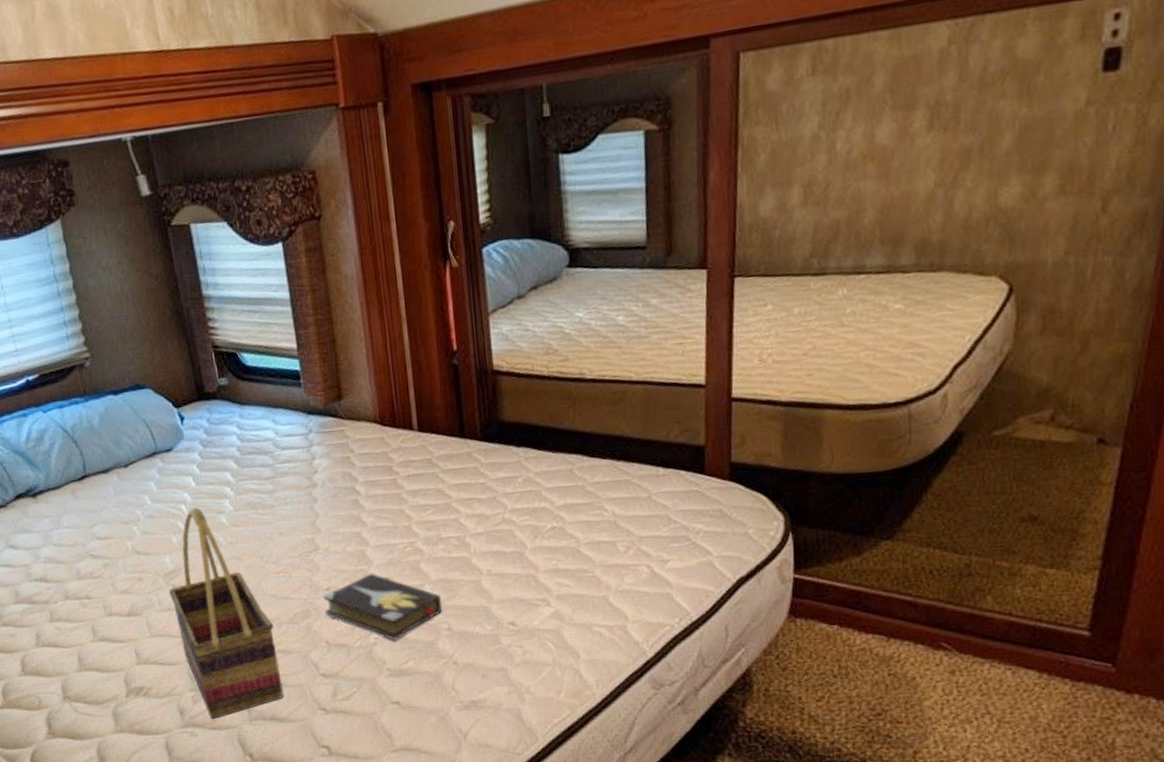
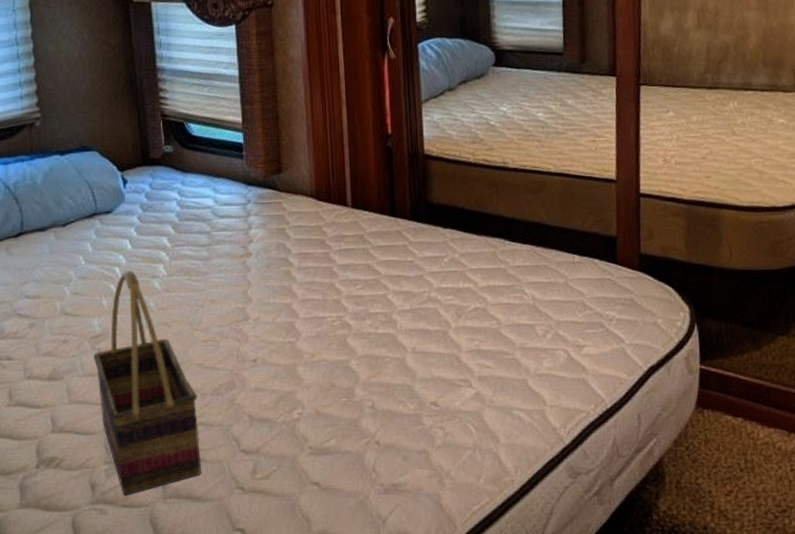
hardback book: present [324,573,443,641] -> none [250,345,367,418]

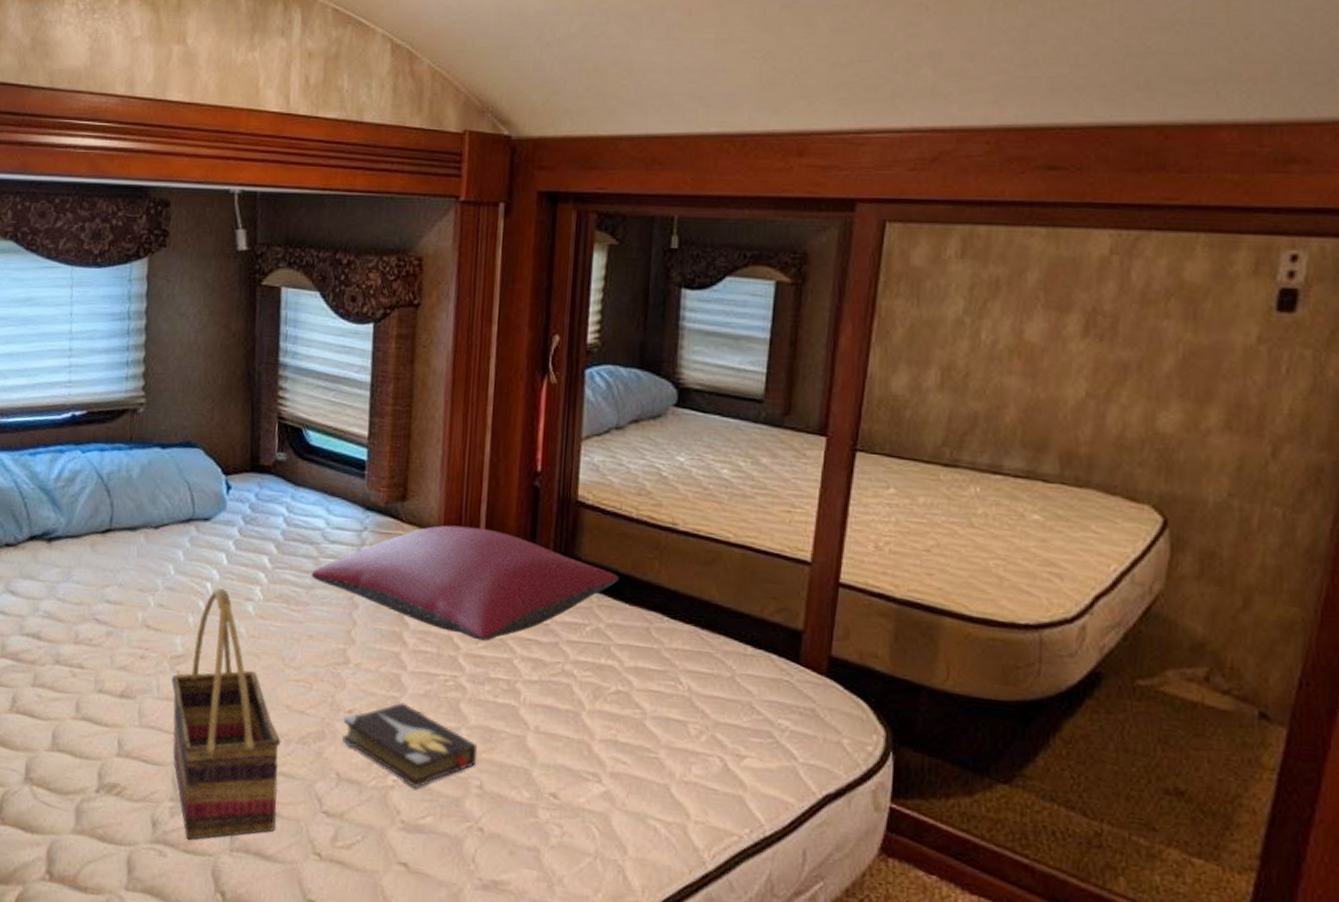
pillow: none [206,187,466,283] -> present [311,525,619,641]
hardback book: none [250,345,367,418] -> present [342,702,478,789]

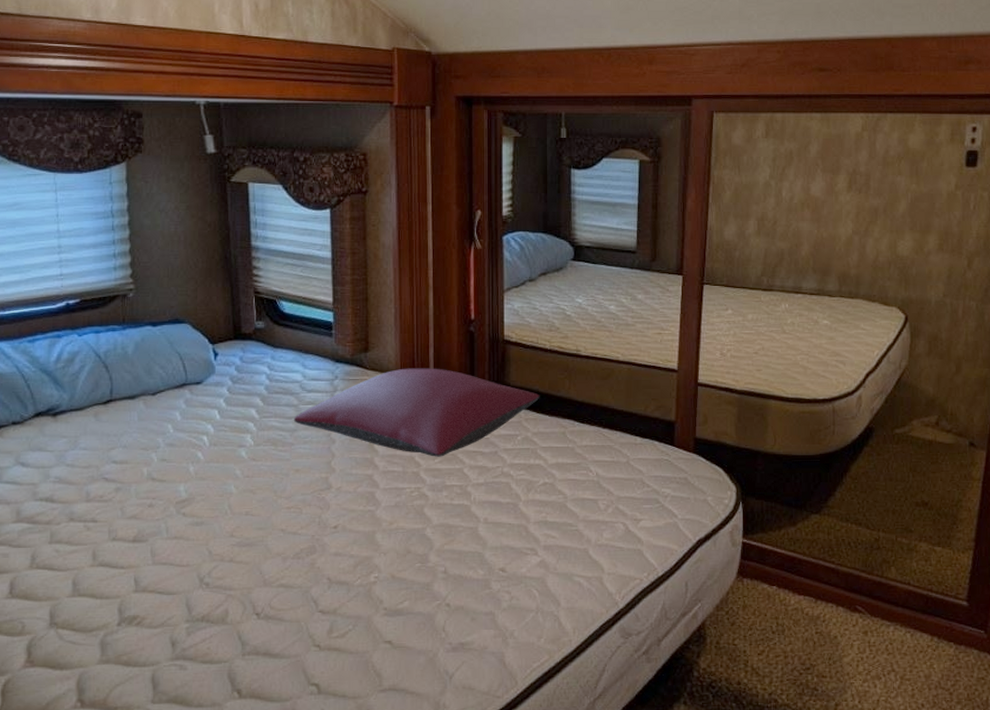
woven basket: present [170,588,281,840] -> none [178,440,280,652]
hardback book: present [342,702,478,789] -> none [331,514,441,581]

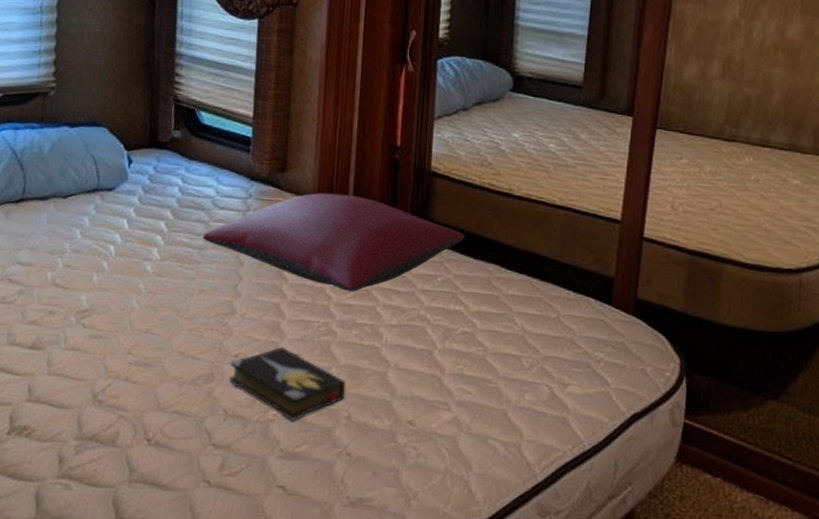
hardback book: none [331,514,441,581] -> present [229,346,347,422]

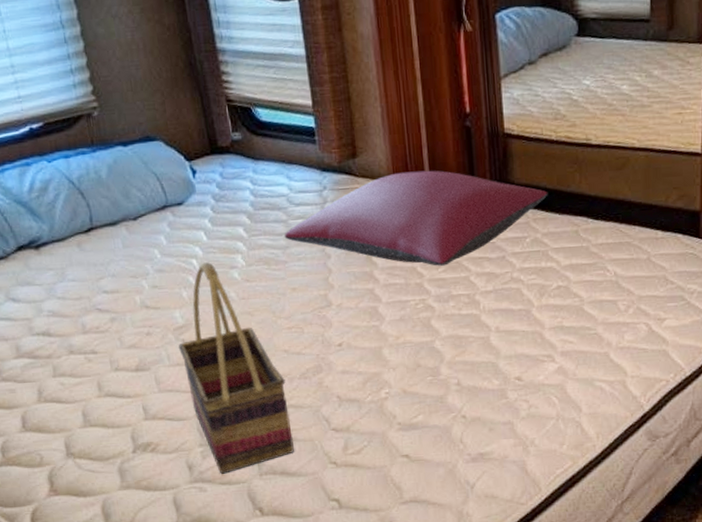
woven basket: none [77,250,175,474] -> present [178,262,294,474]
hardback book: present [229,346,347,422] -> none [336,329,452,396]

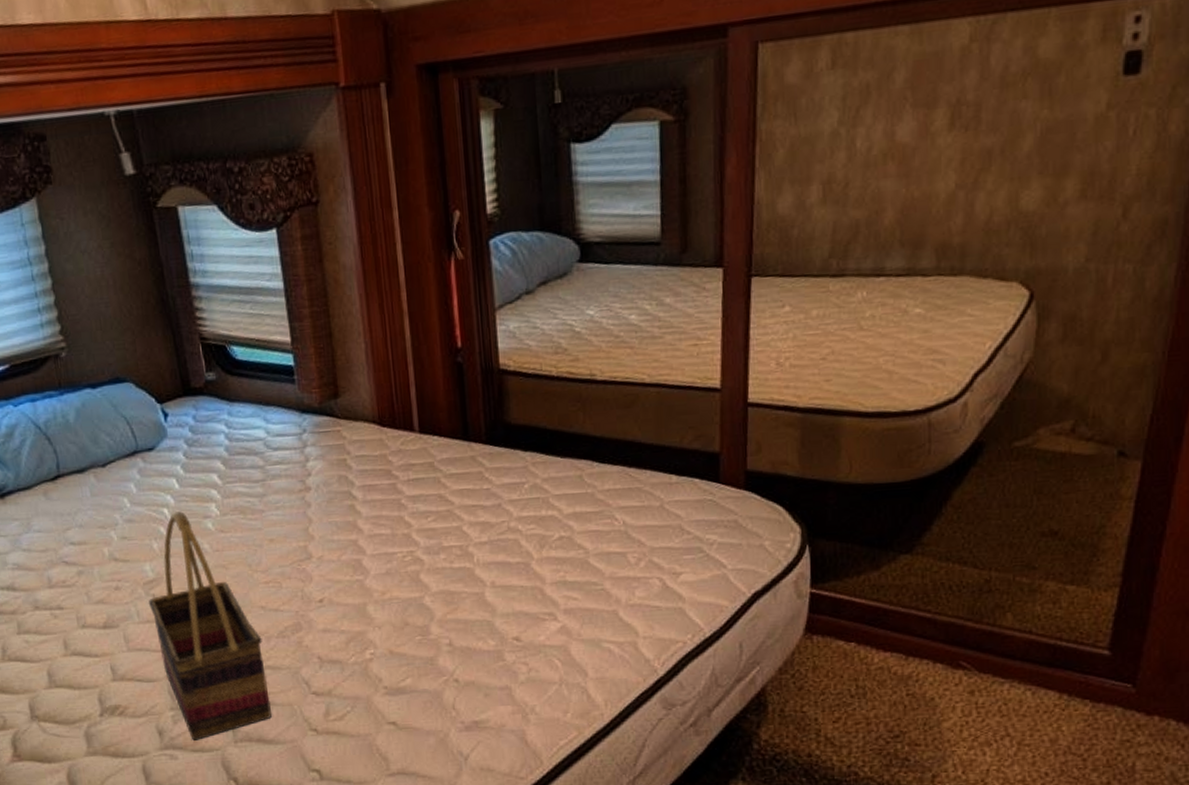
pillow: present [284,170,548,266] -> none [260,410,549,515]

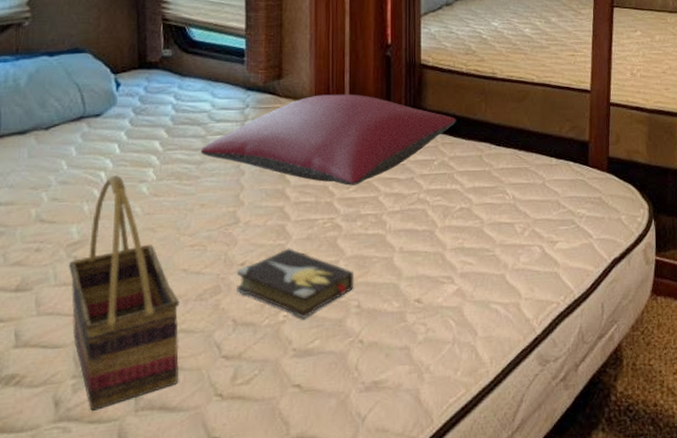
pillow: none [260,410,549,515] -> present [200,94,457,186]
hardback book: none [316,583,443,657] -> present [237,248,354,319]

